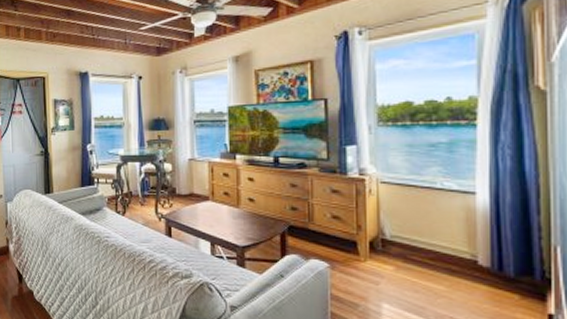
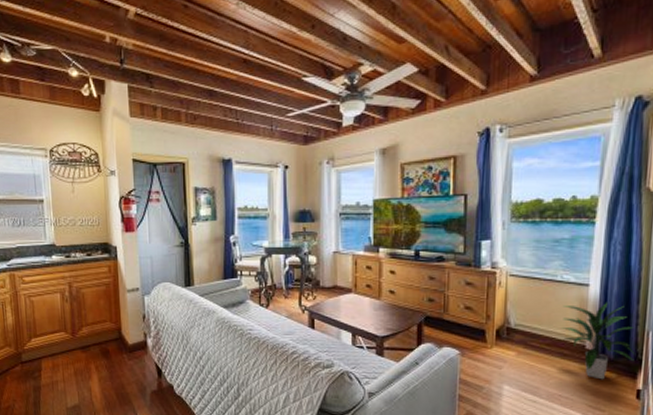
indoor plant: none [445,212,541,302] -> present [561,302,635,380]

